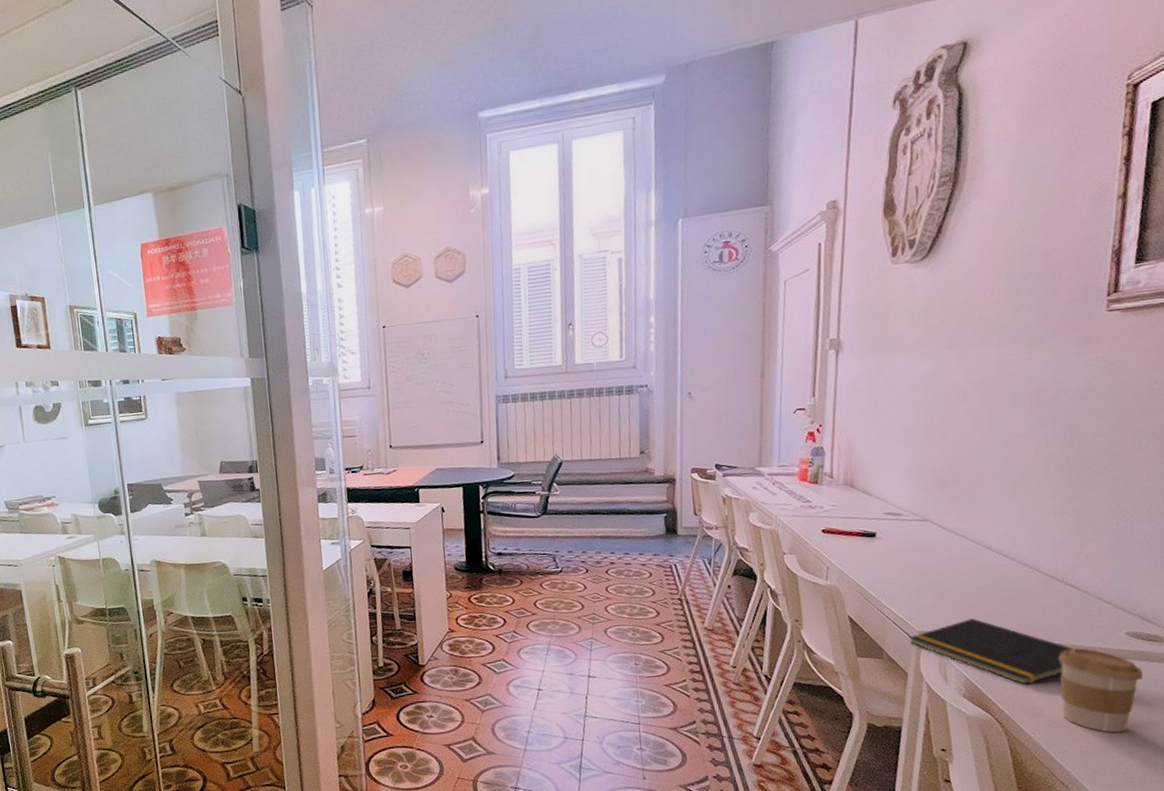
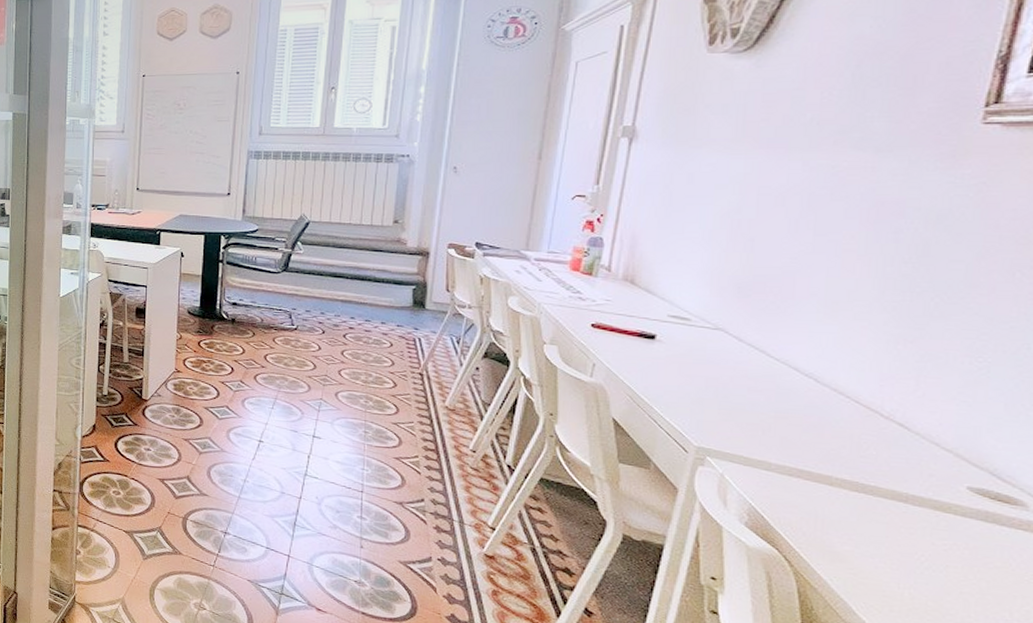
notepad: present [908,618,1073,685] -> none [683,442,894,525]
coffee cup: present [1058,647,1144,733] -> none [872,493,987,599]

